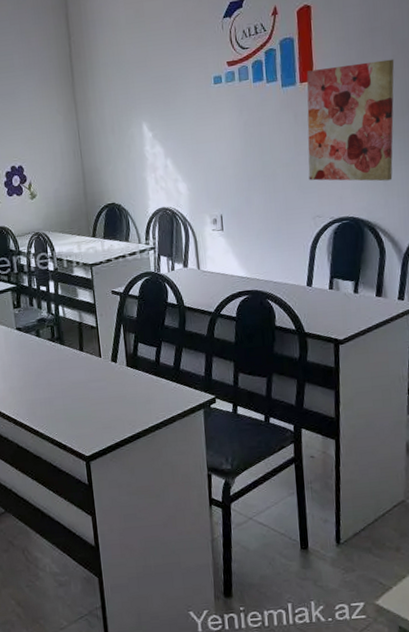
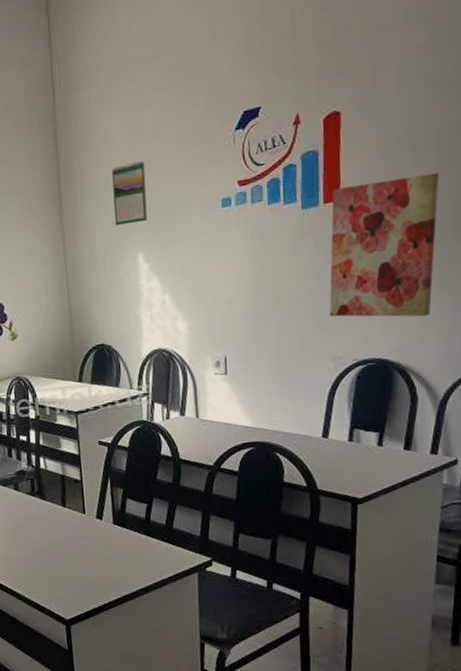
calendar: none [117,41,150,99] -> present [112,160,148,226]

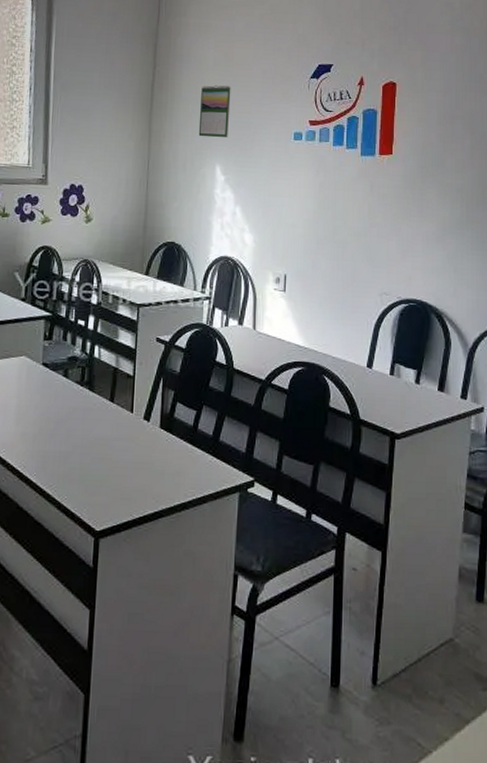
wall art: present [329,172,440,317] -> none [379,144,472,269]

